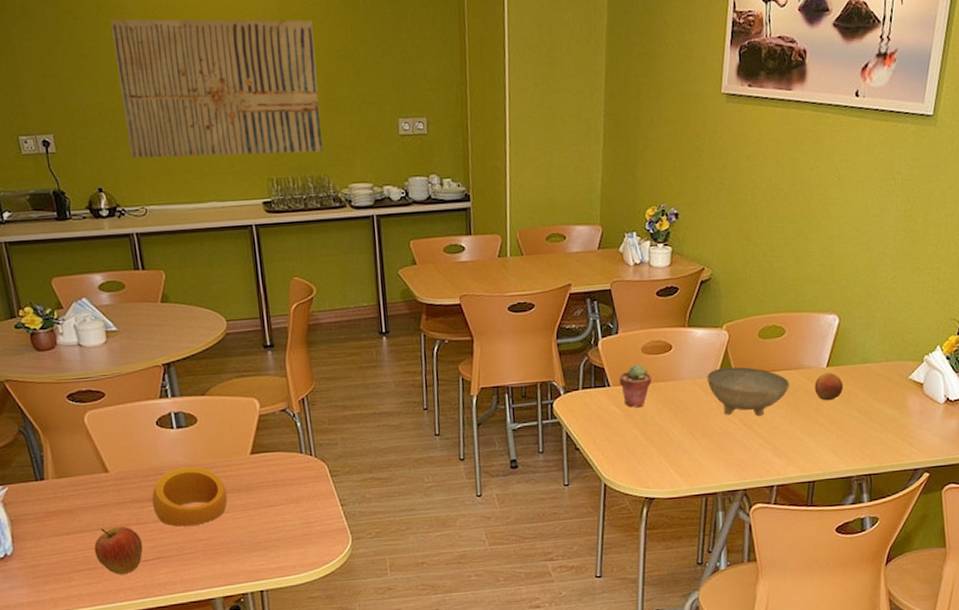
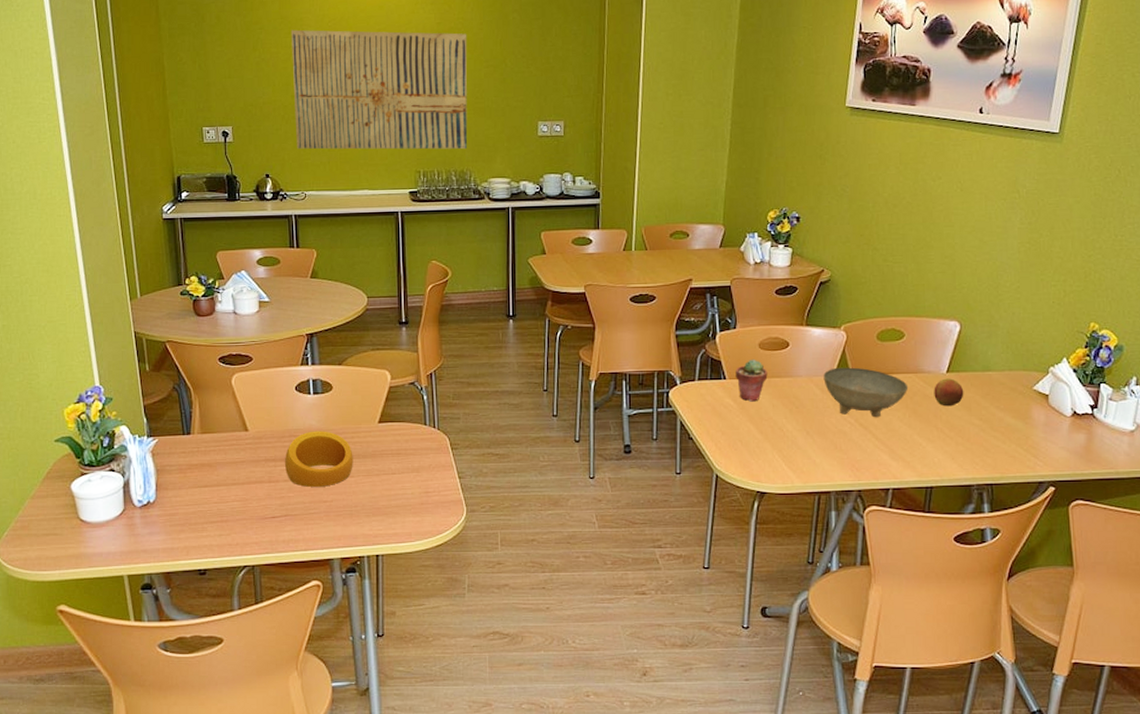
apple: present [94,527,143,575] -> none [228,484,272,529]

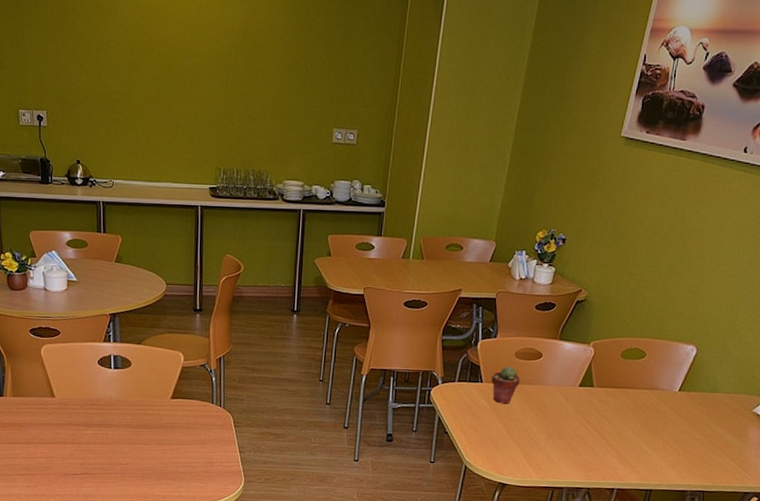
ring: present [284,431,353,487] -> none [86,401,147,451]
wall art: present [291,29,468,150] -> none [104,18,273,150]
bowl: present [823,367,909,418] -> none [569,379,643,427]
apple: present [934,378,964,407] -> none [664,396,692,421]

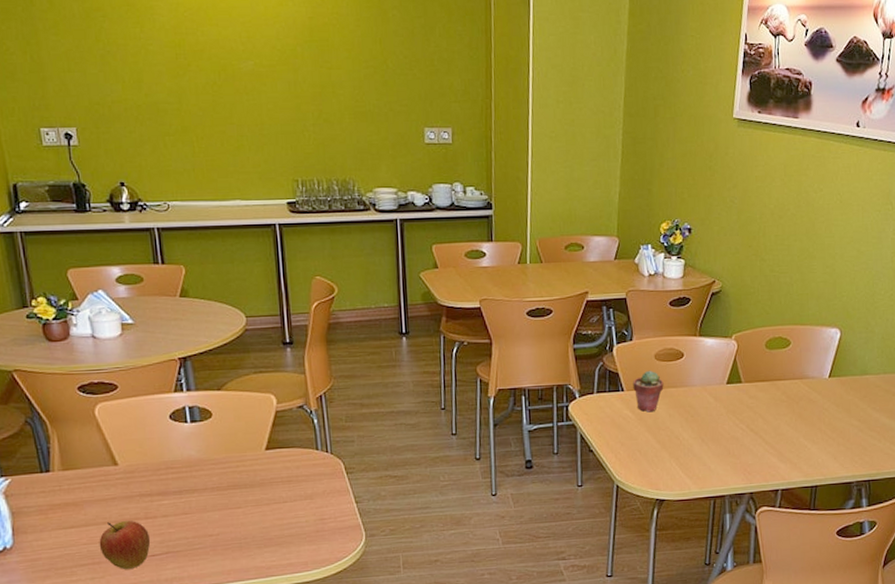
apple: none [35,443,74,483] -> present [99,521,151,570]

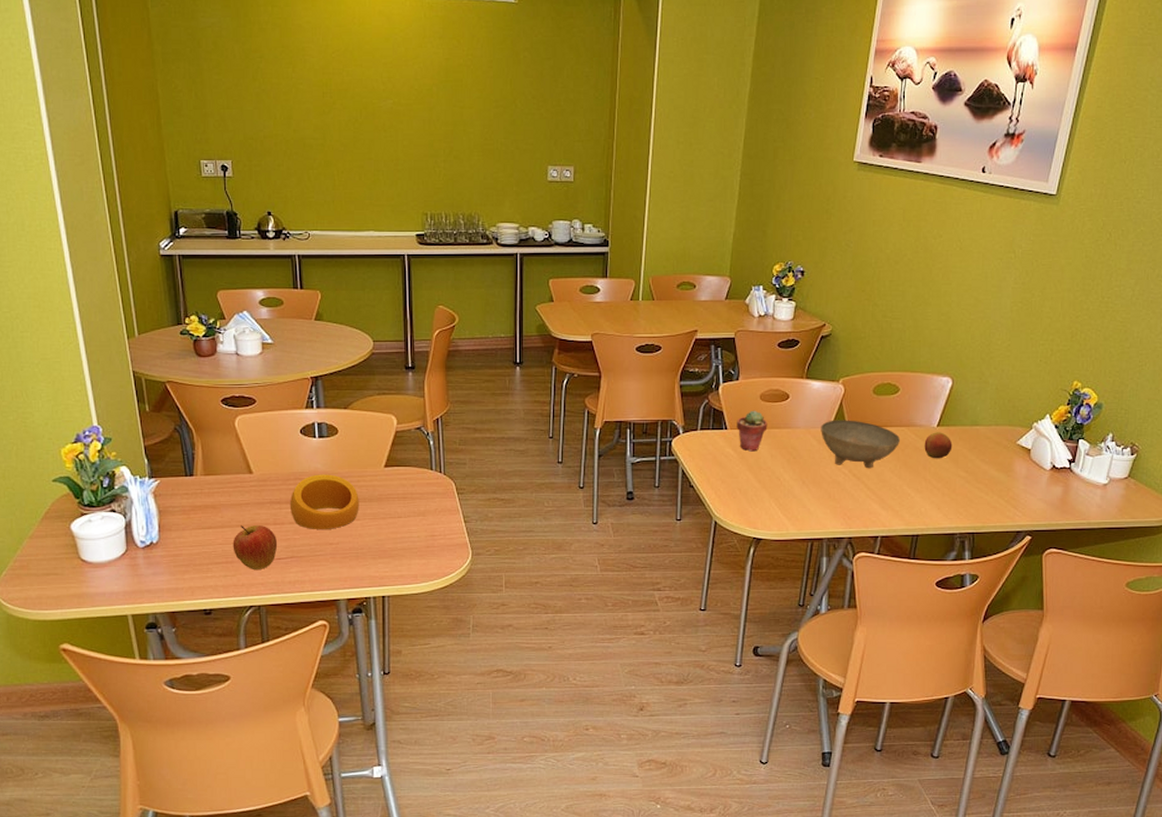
ring: none [161,461,240,521] -> present [289,474,359,529]
bowl: none [716,375,795,423] -> present [821,420,901,469]
apple: none [817,383,845,410] -> present [924,432,953,459]

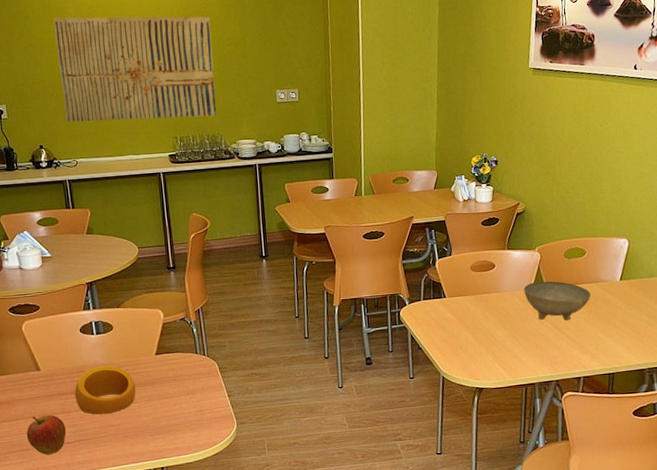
wall art: none [292,60,477,191] -> present [53,16,217,122]
potted succulent: present [737,410,768,452] -> none [453,279,480,315]
apple: present [924,432,953,459] -> none [611,285,635,308]

